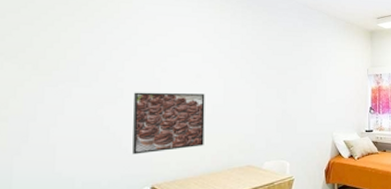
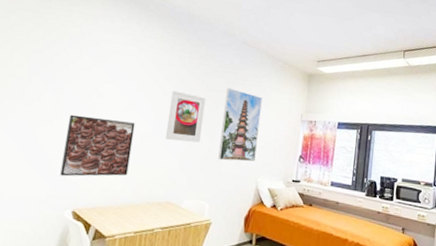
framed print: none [237,58,274,106] -> present [166,90,205,143]
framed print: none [293,50,329,120] -> present [218,87,262,162]

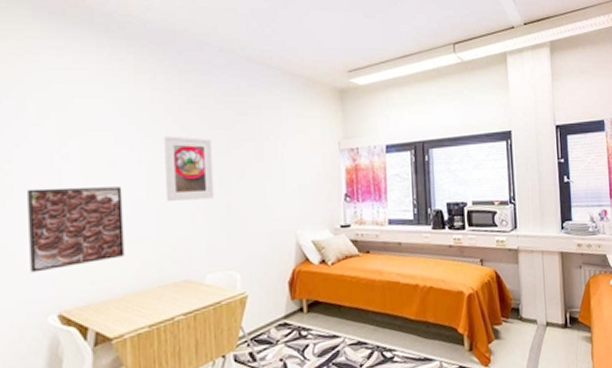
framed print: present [218,87,262,162] -> none [237,121,289,217]

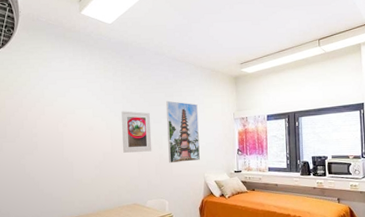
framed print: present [28,186,125,273] -> none [45,143,99,195]
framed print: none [237,121,289,217] -> present [166,100,200,164]

